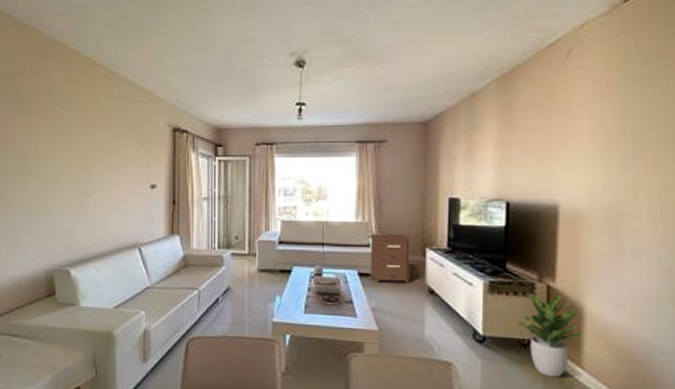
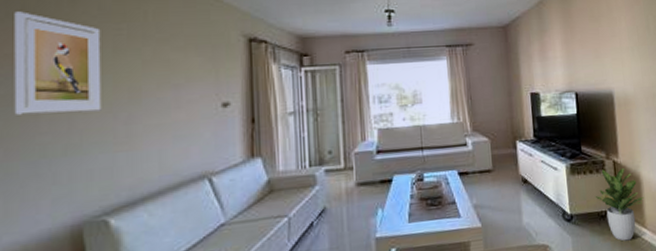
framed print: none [12,102,66,184] -> present [14,11,102,115]
nightstand: present [370,234,410,284] -> none [466,130,505,180]

